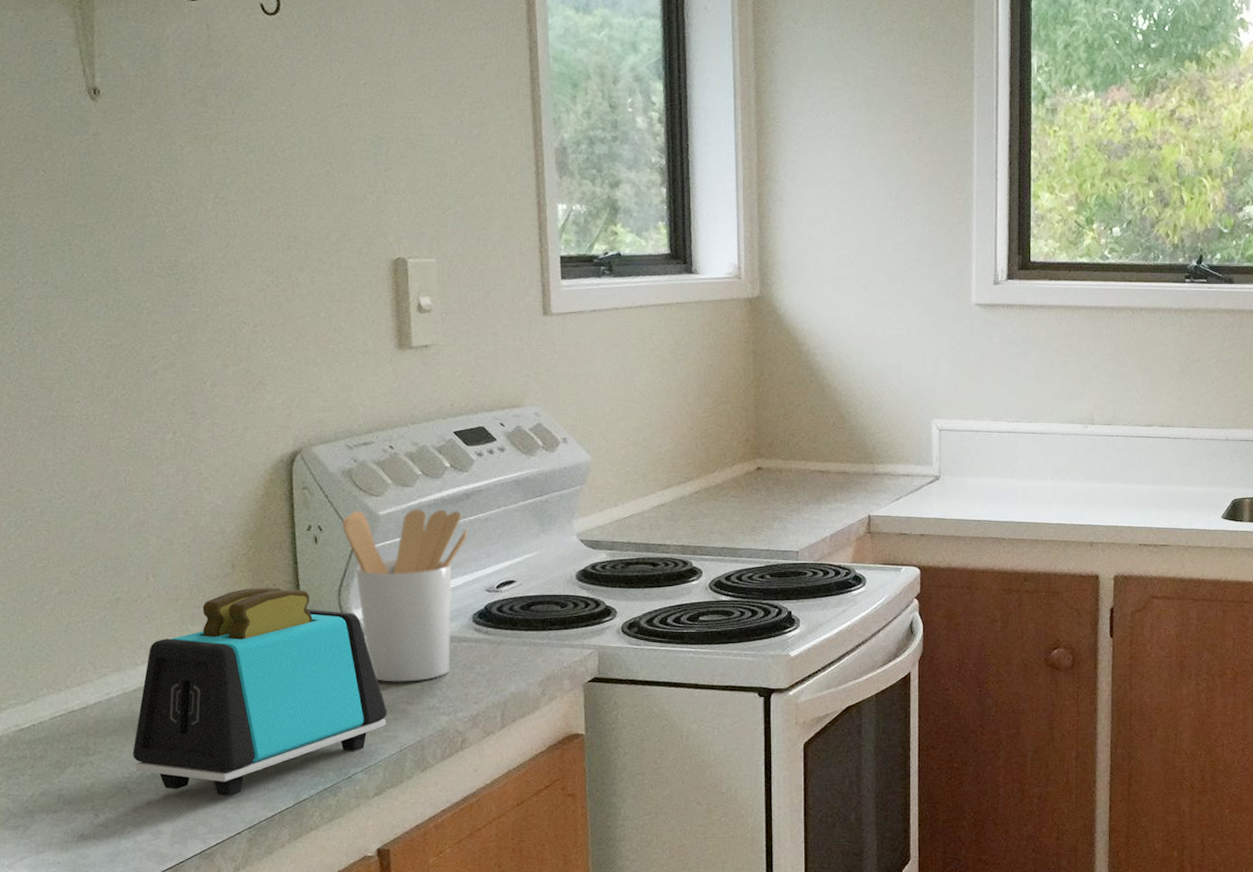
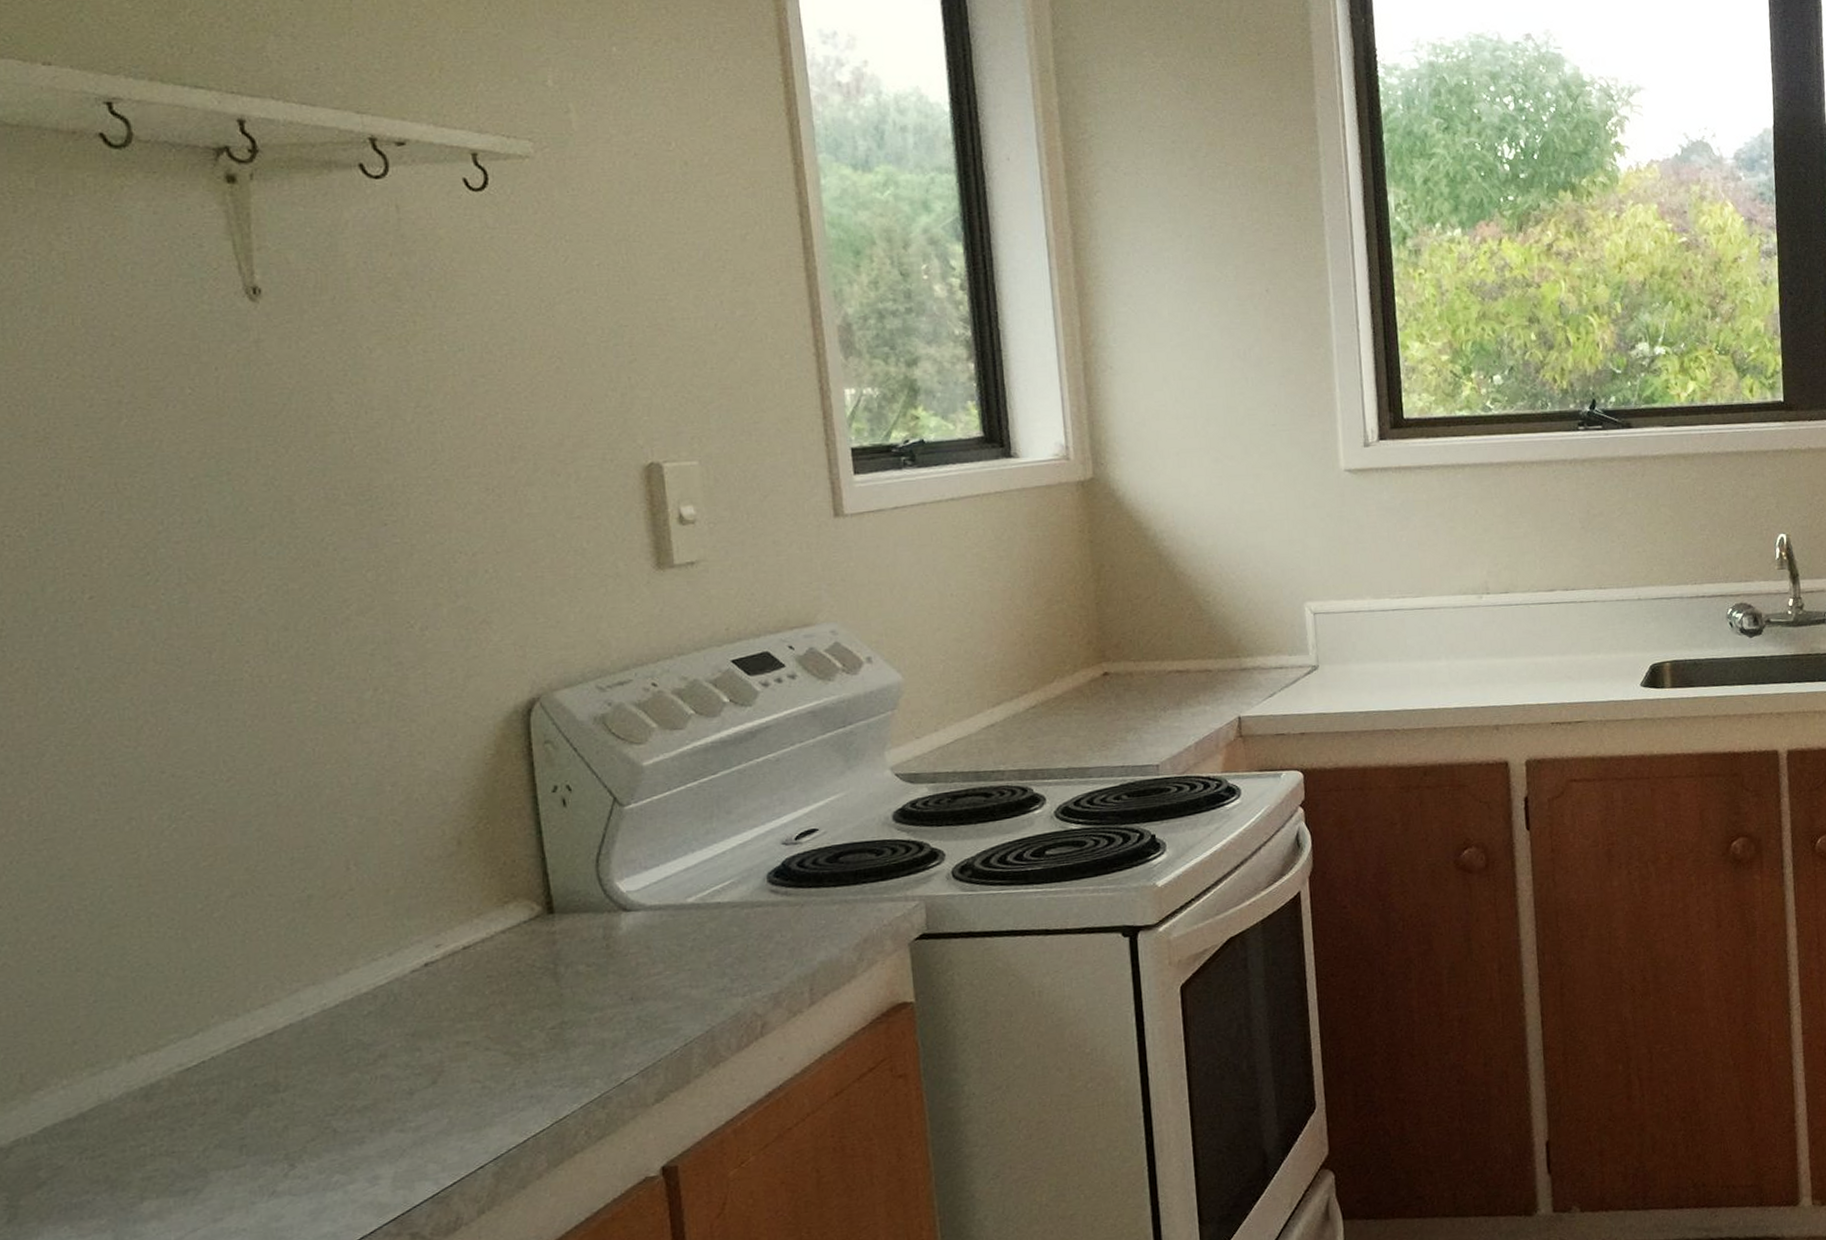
toaster: present [133,587,387,797] -> none [337,864,666,1124]
utensil holder: present [342,509,469,682] -> none [596,752,757,964]

